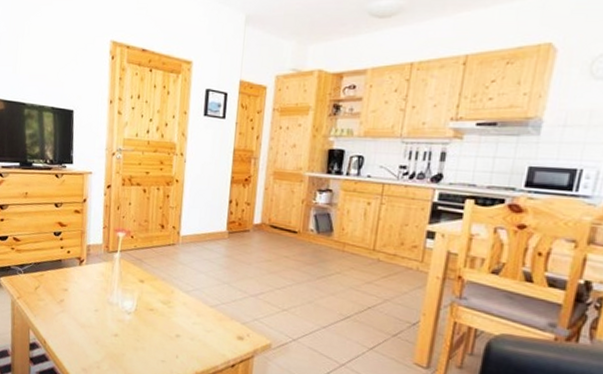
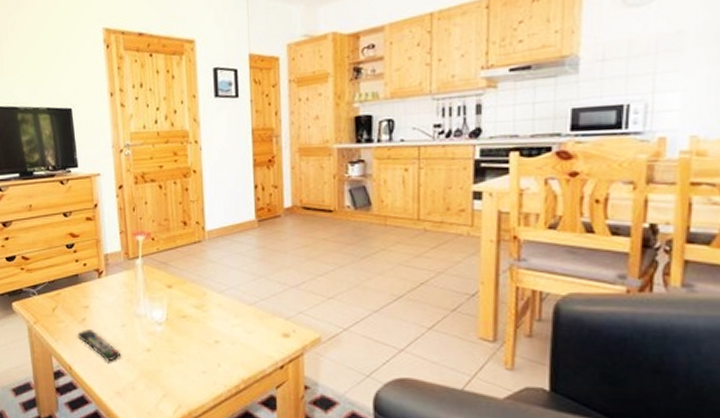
remote control: none [55,309,92,341] -> present [78,329,121,362]

